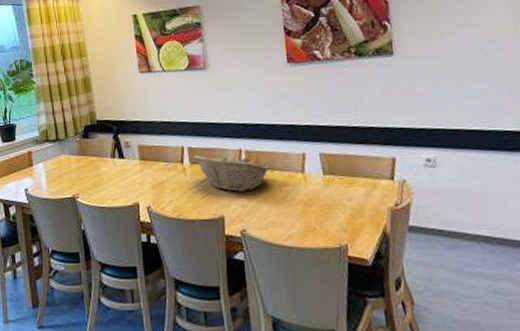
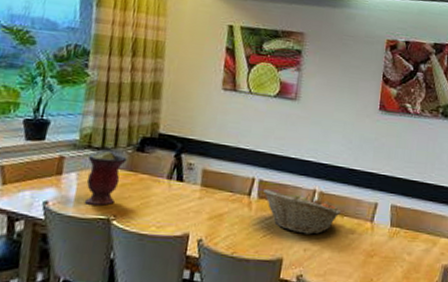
vase: none [48,142,77,187] -> present [84,151,127,206]

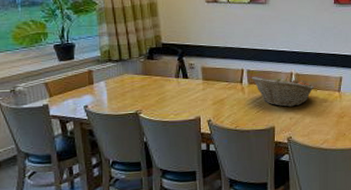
vase: present [84,151,127,206] -> none [110,62,141,104]

